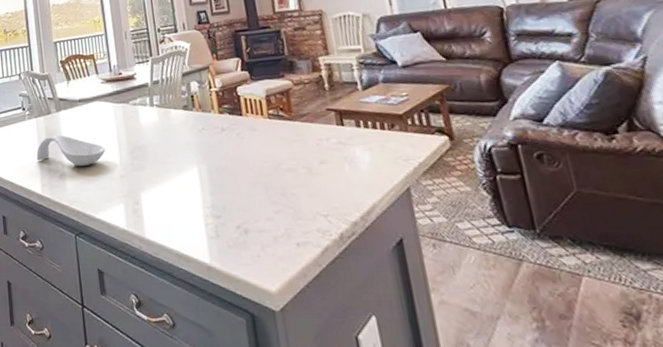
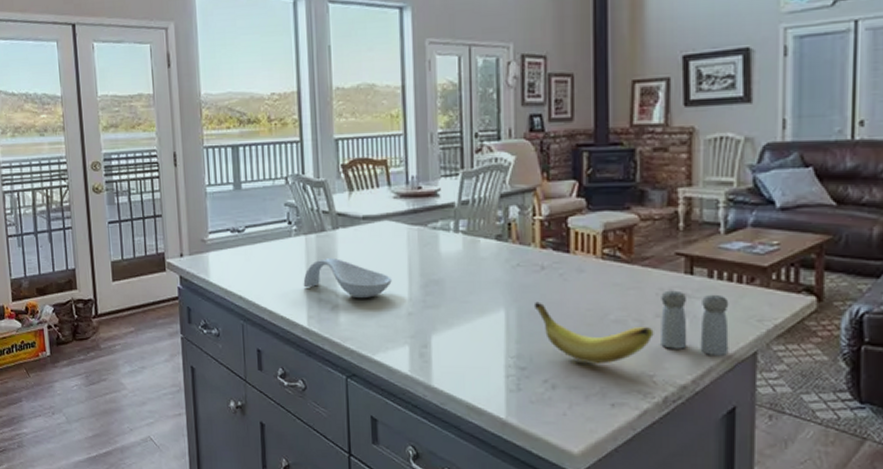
banana: none [220,158,321,209] -> present [533,301,654,364]
salt and pepper shaker: none [321,140,387,193] -> present [661,290,729,355]

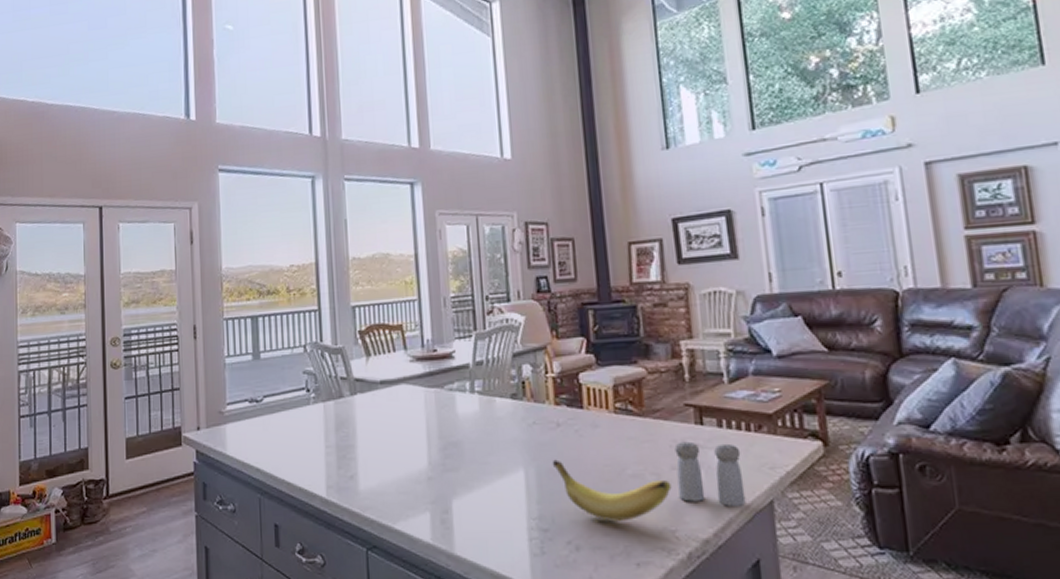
spoon rest: present [303,259,392,298] -> none [321,425,411,464]

